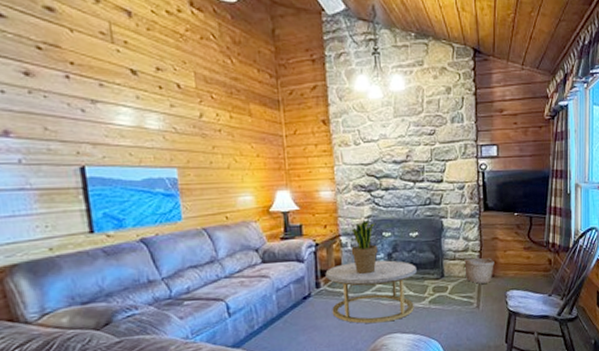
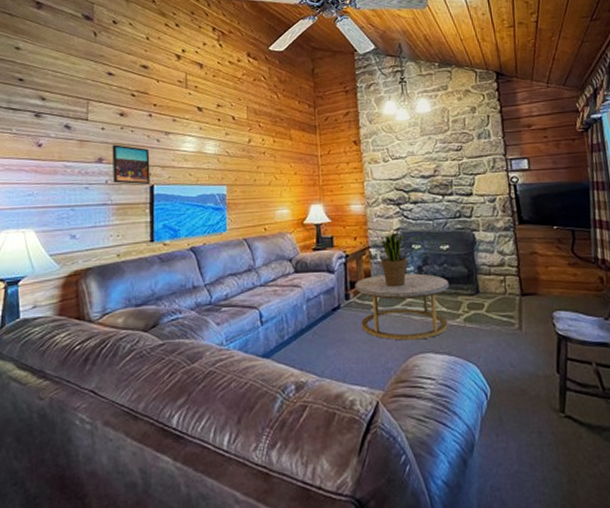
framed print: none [19,113,79,166] -> present [112,144,150,185]
basket: present [464,258,494,284] -> none [501,273,536,302]

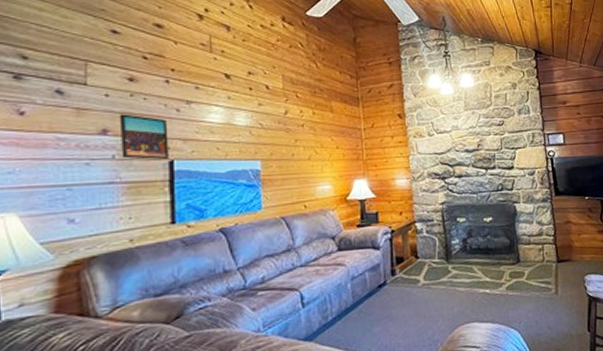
coffee table: present [355,273,449,341] -> none [401,245,492,313]
potted plant: present [377,233,408,288] -> none [423,207,453,261]

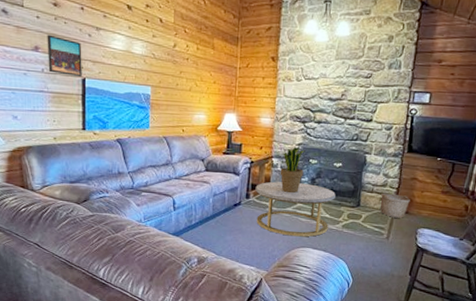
coffee table: none [401,245,492,313] -> present [255,181,336,237]
potted plant: none [423,207,453,261] -> present [280,147,305,194]
basket: none [539,241,570,269] -> present [380,193,410,218]

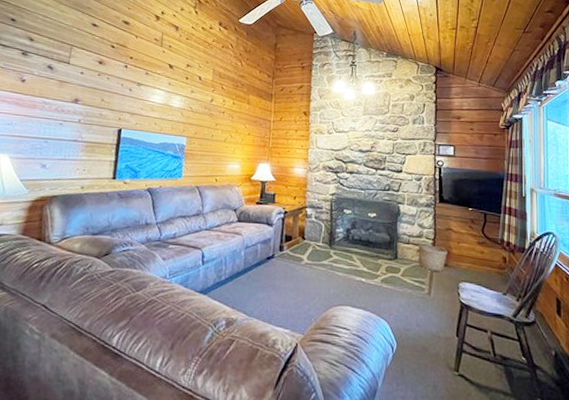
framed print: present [47,34,82,78] -> none [85,88,121,128]
coffee table: present [255,181,336,237] -> none [289,232,372,294]
potted plant: present [280,147,305,194] -> none [314,197,339,245]

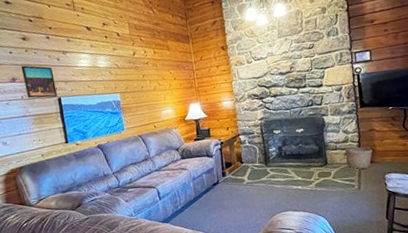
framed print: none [85,88,121,128] -> present [21,65,57,99]

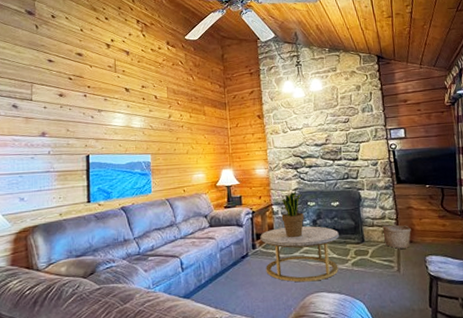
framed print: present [21,65,57,99] -> none [53,121,86,155]
coffee table: none [229,152,304,204] -> present [260,226,339,283]
potted plant: none [245,122,270,165] -> present [279,192,304,238]

